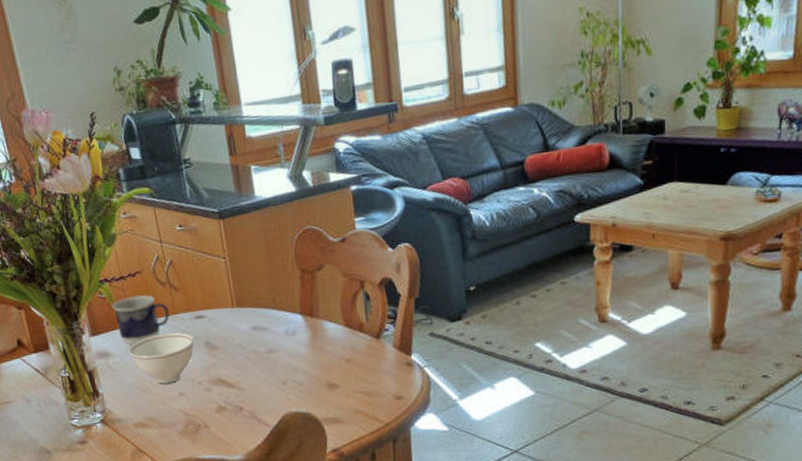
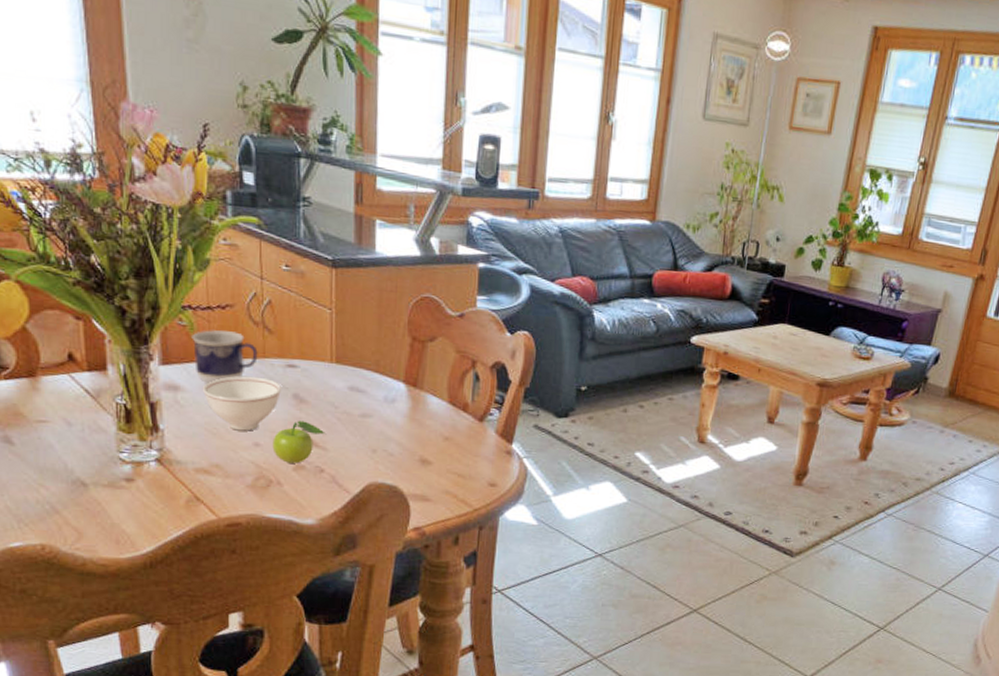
fruit: none [194,365,240,407] -> present [272,420,327,464]

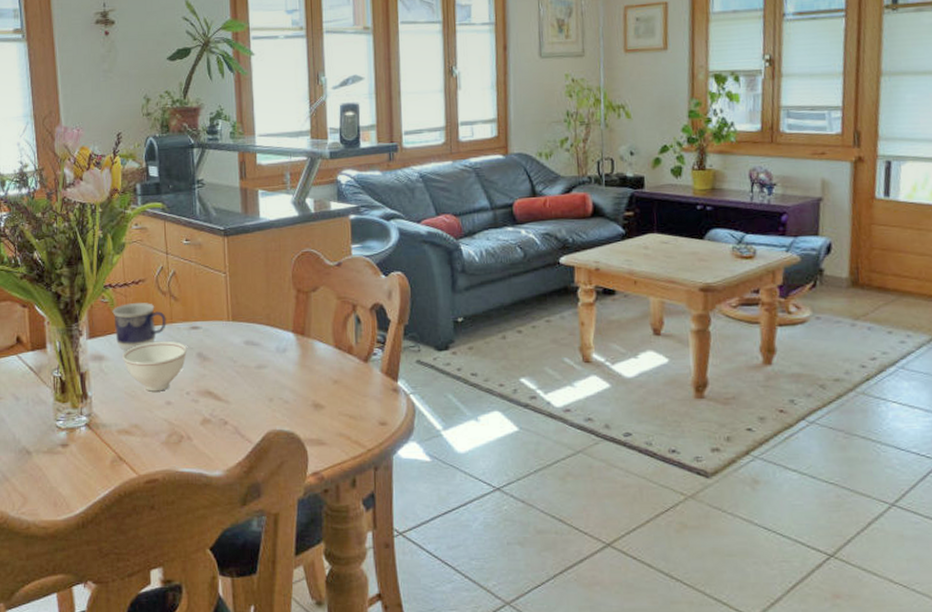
fruit: present [272,420,327,464] -> none [182,377,228,418]

